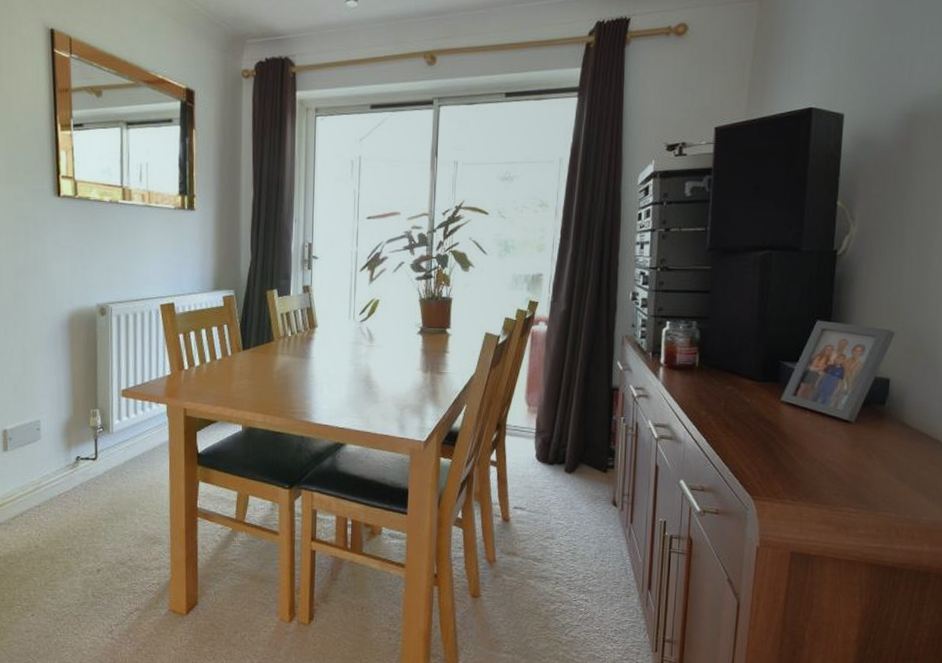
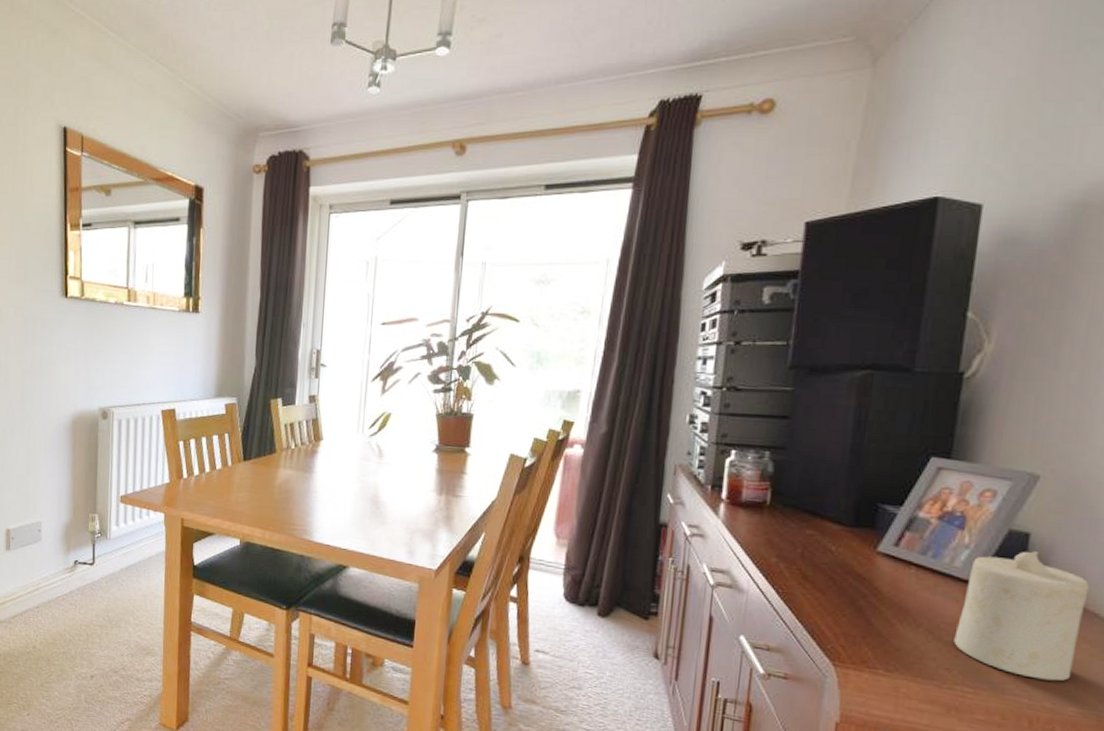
candle: none [840,393,933,497] -> present [954,551,1090,681]

